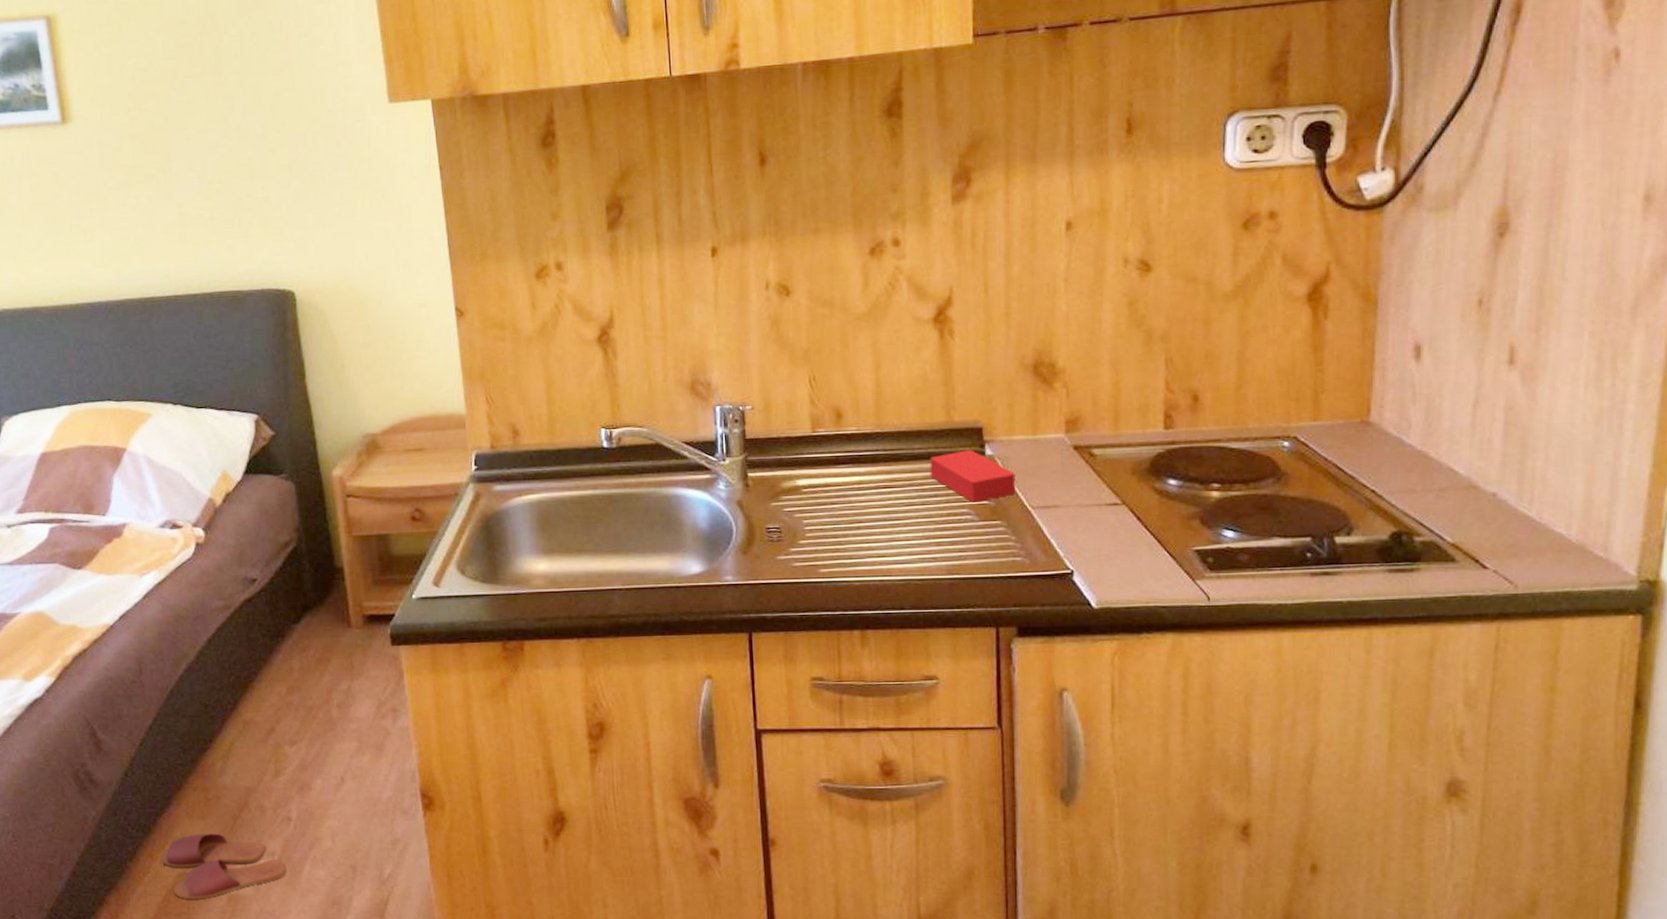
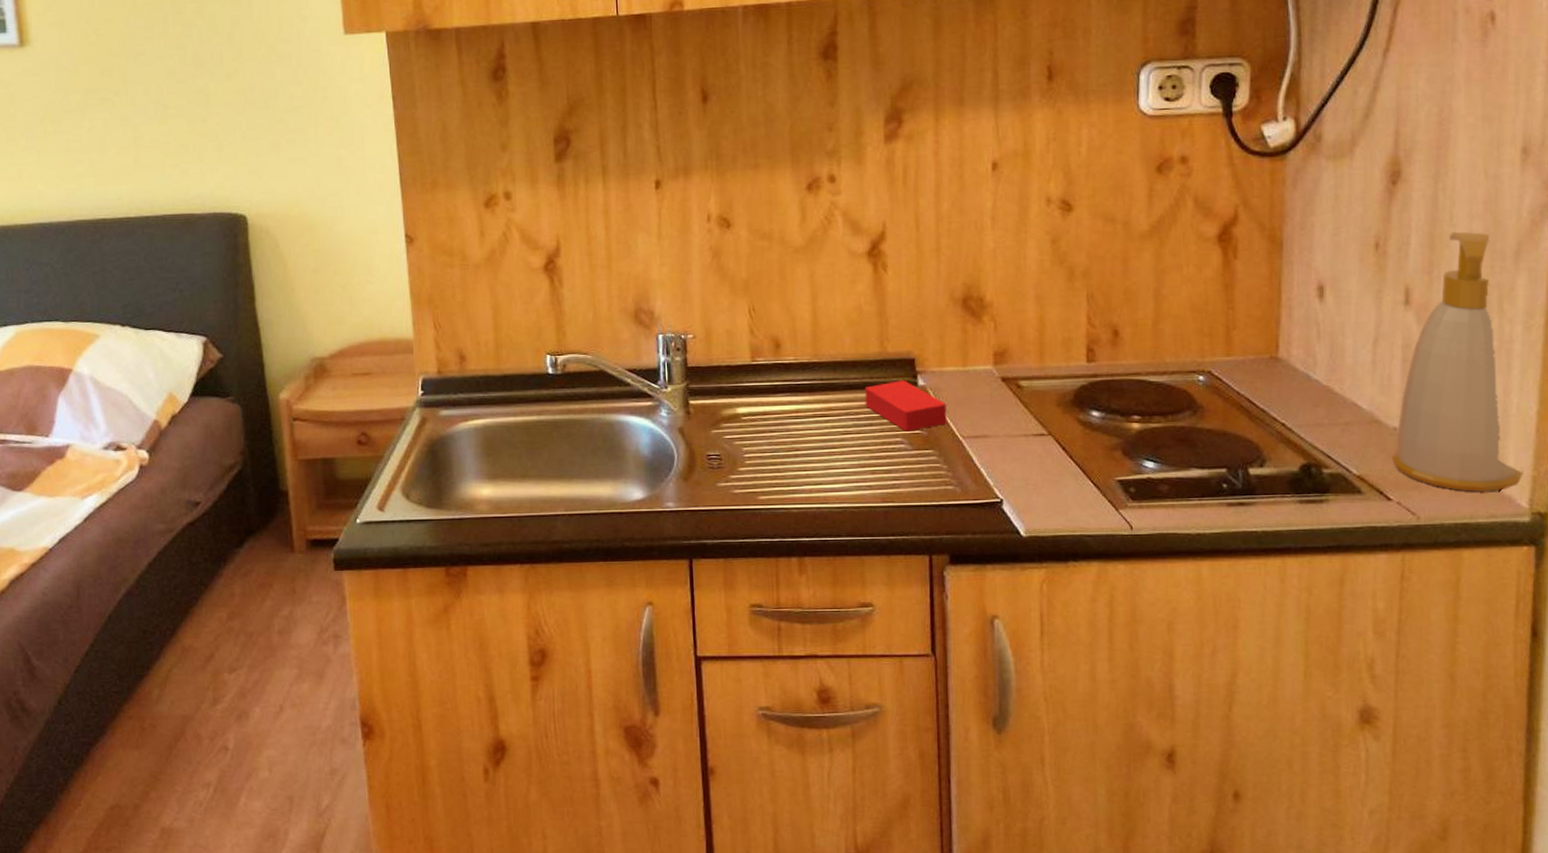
slippers: present [159,833,286,899] -> none [91,764,221,833]
soap bottle: none [1490,285,1632,559] -> present [1392,231,1524,492]

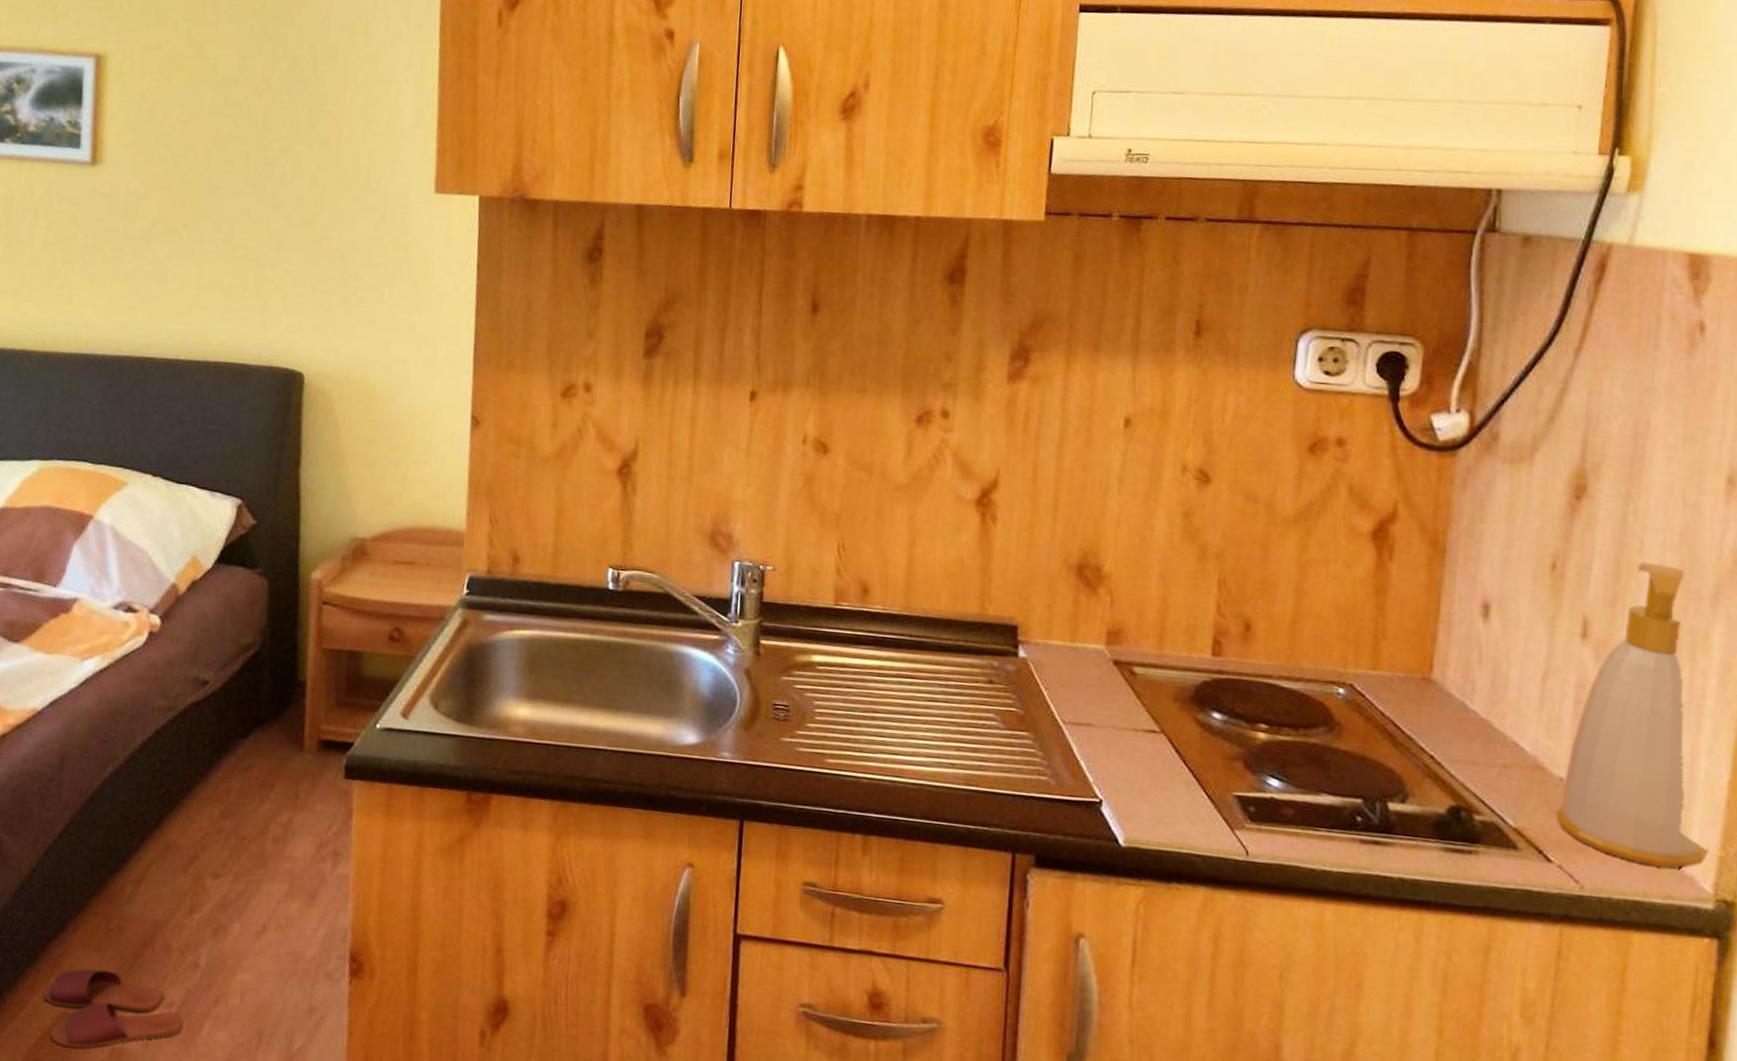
slippers: none [91,764,221,833] -> present [41,968,183,1048]
sponge: present [864,380,947,432] -> none [956,648,1049,708]

